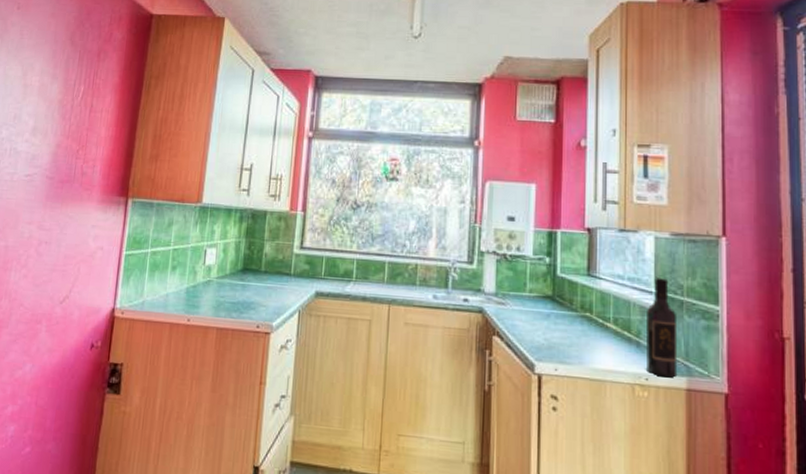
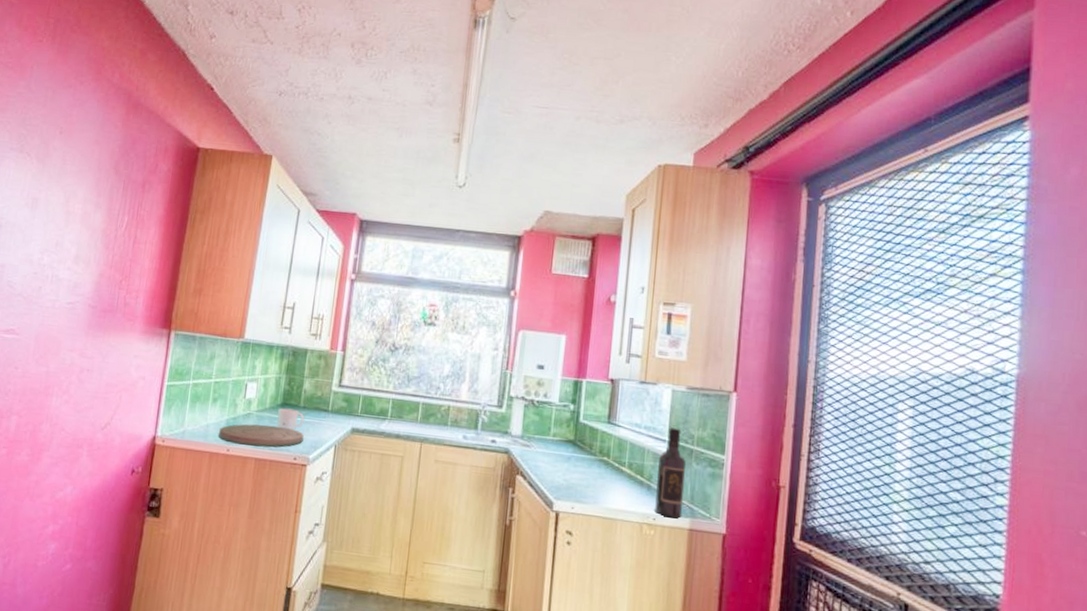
cutting board: none [179,291,266,316] -> present [219,424,304,448]
mug: none [238,273,266,297] -> present [276,408,305,431]

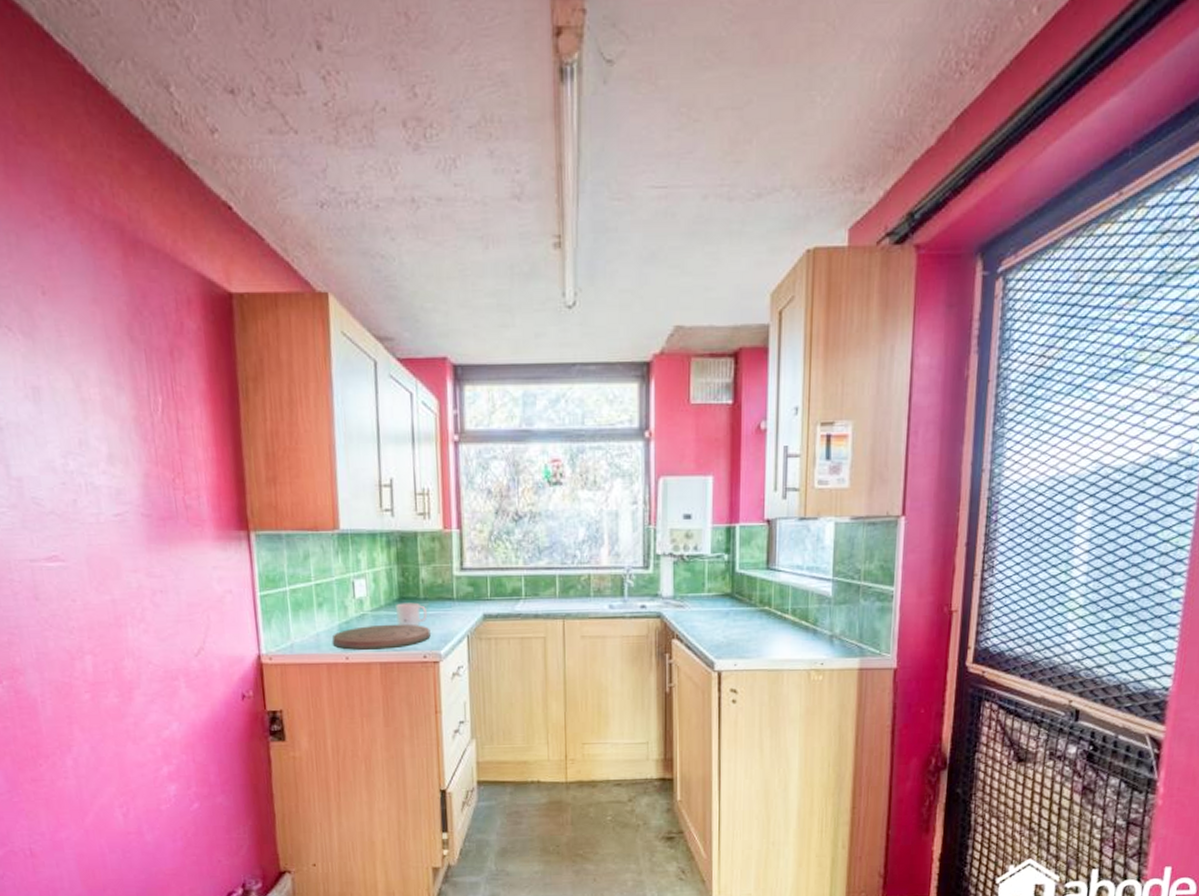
wine bottle: present [655,427,687,519] -> none [822,564,854,660]

